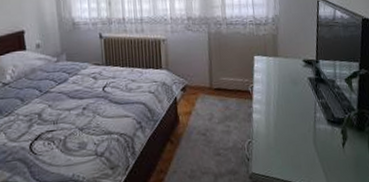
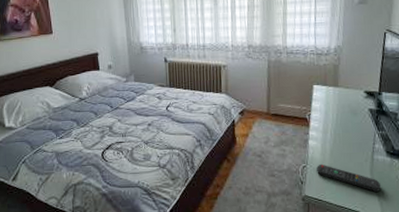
remote control: none [262,137,324,163] -> present [317,164,380,192]

